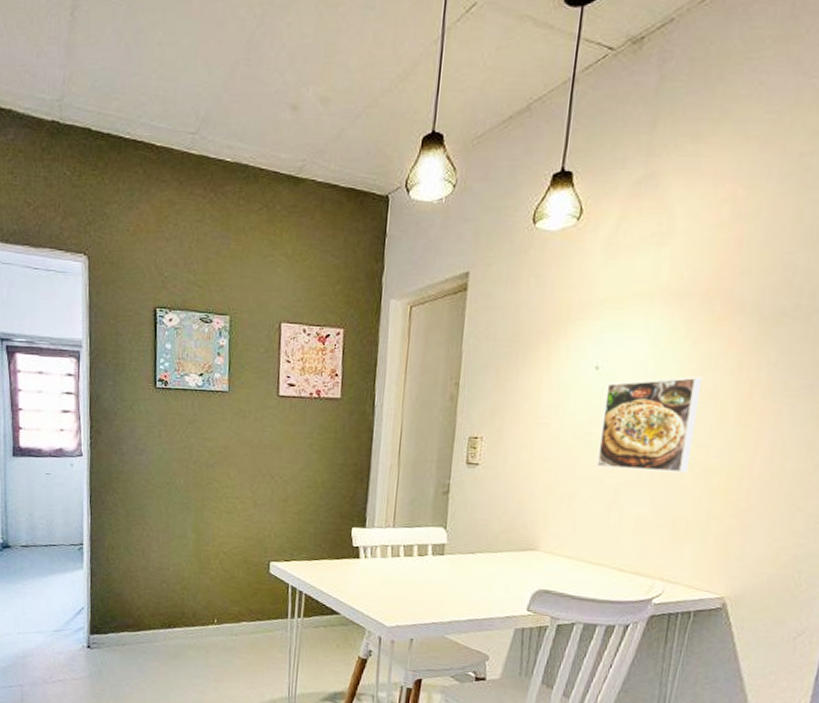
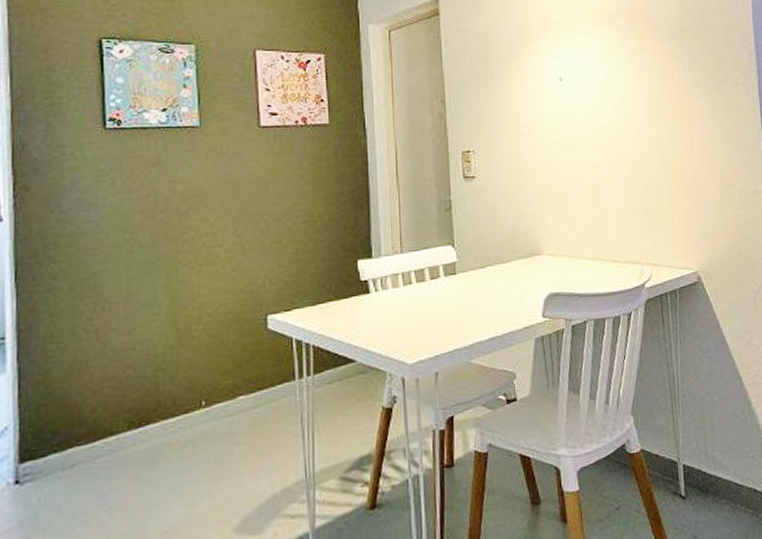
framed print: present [596,376,703,473] -> none [572,82,648,168]

